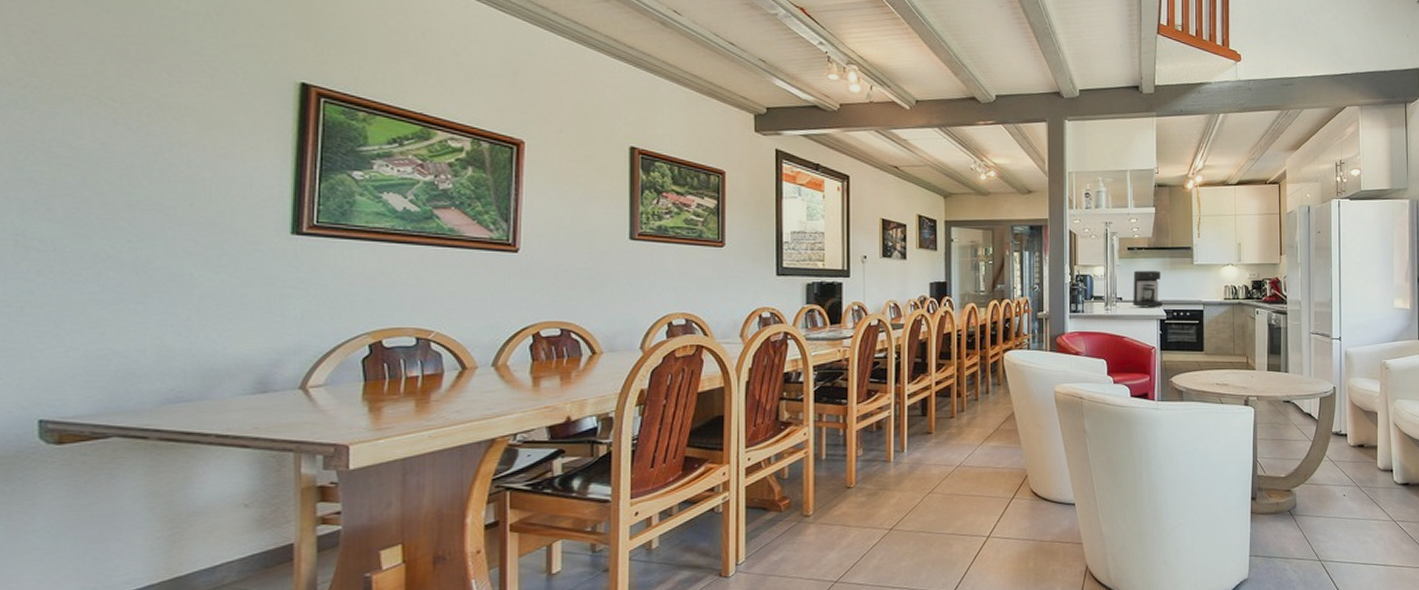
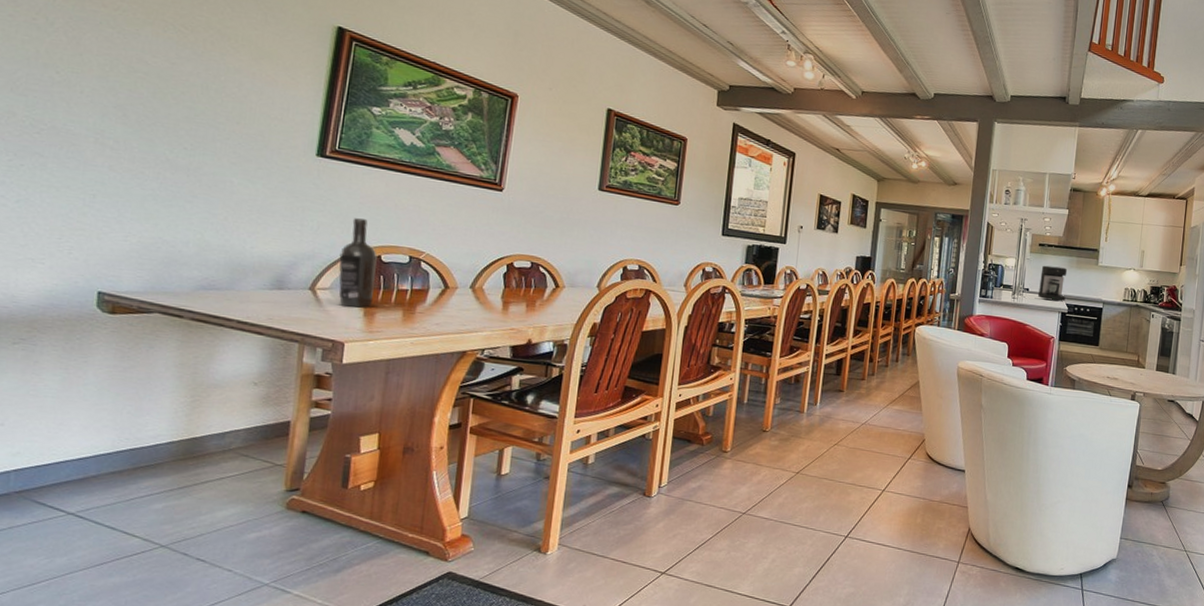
wine bottle: none [332,301,379,405] -> present [338,218,377,308]

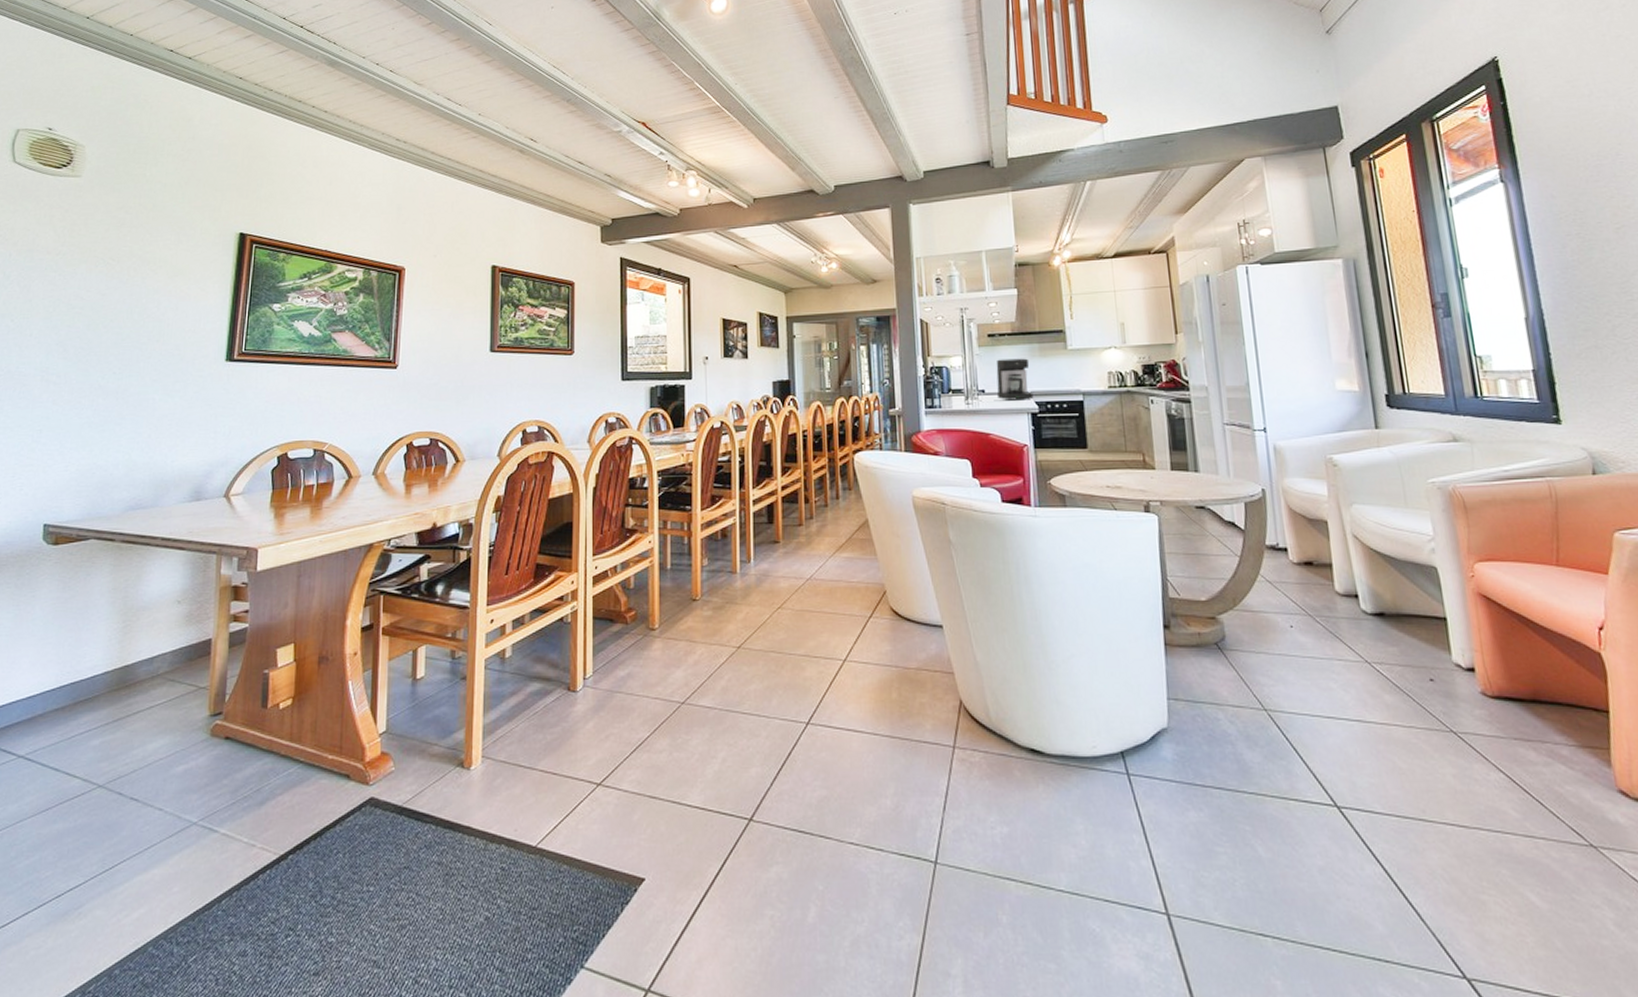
wine bottle: present [338,218,377,308] -> none [249,417,284,511]

